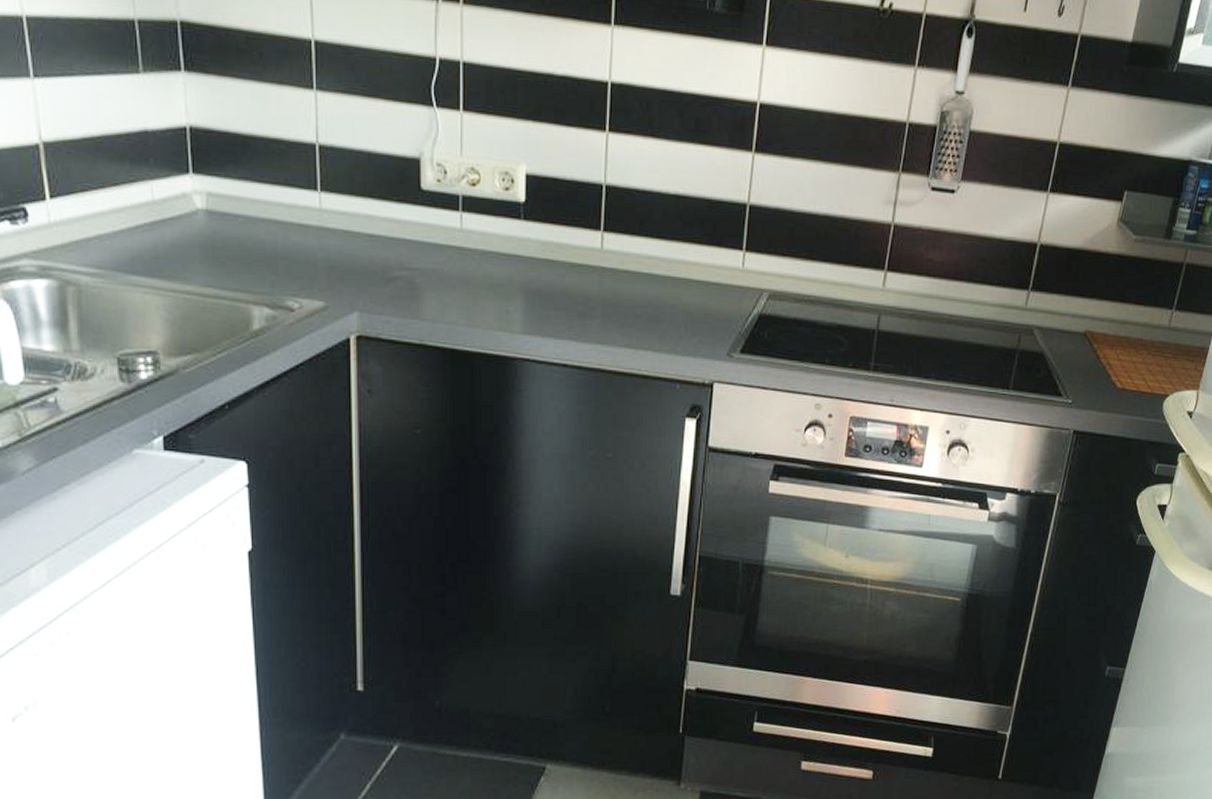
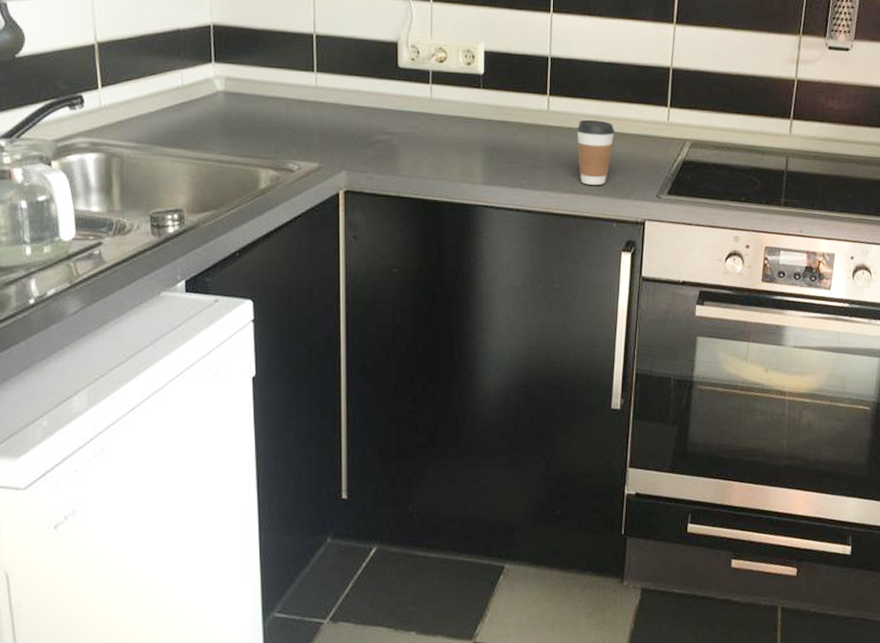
coffee cup: none [635,261,681,339] -> present [576,119,615,185]

